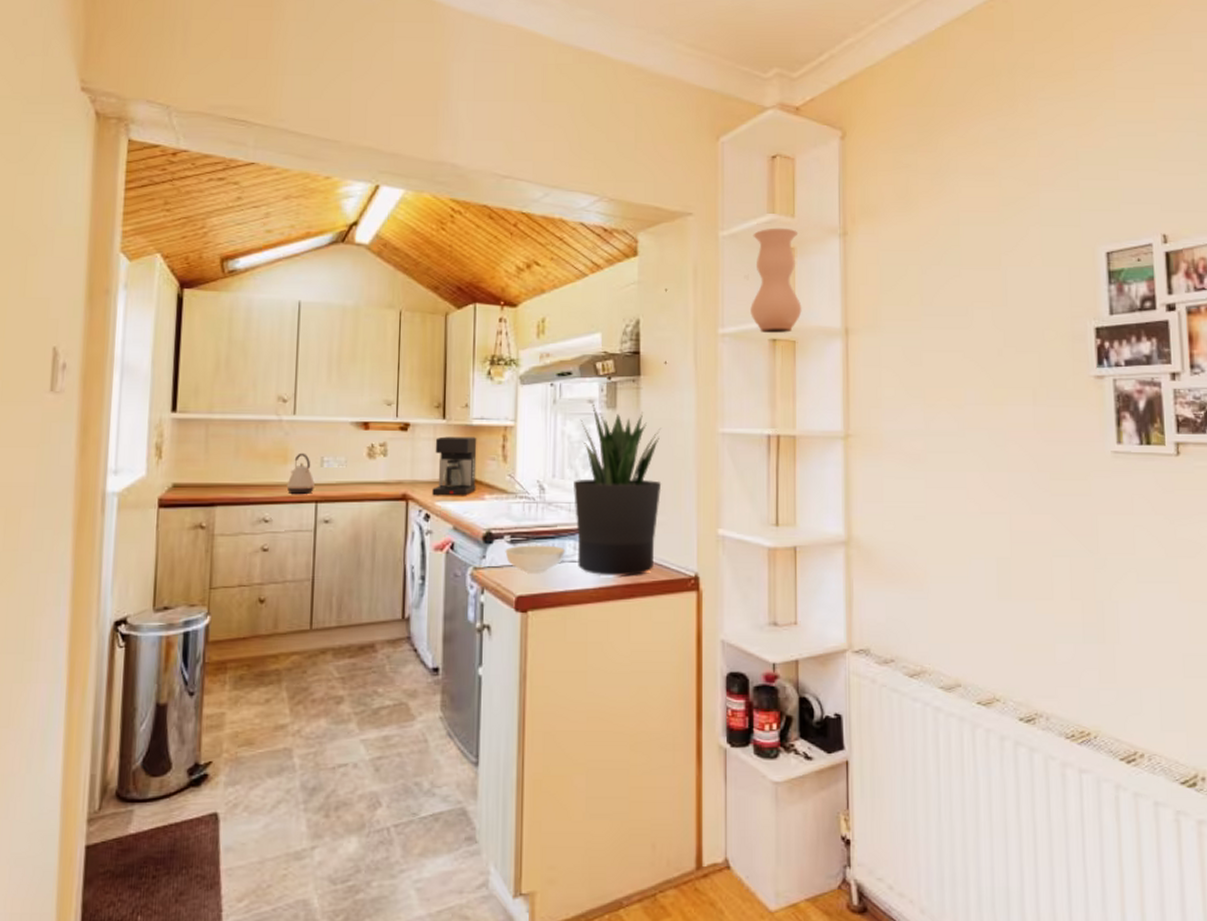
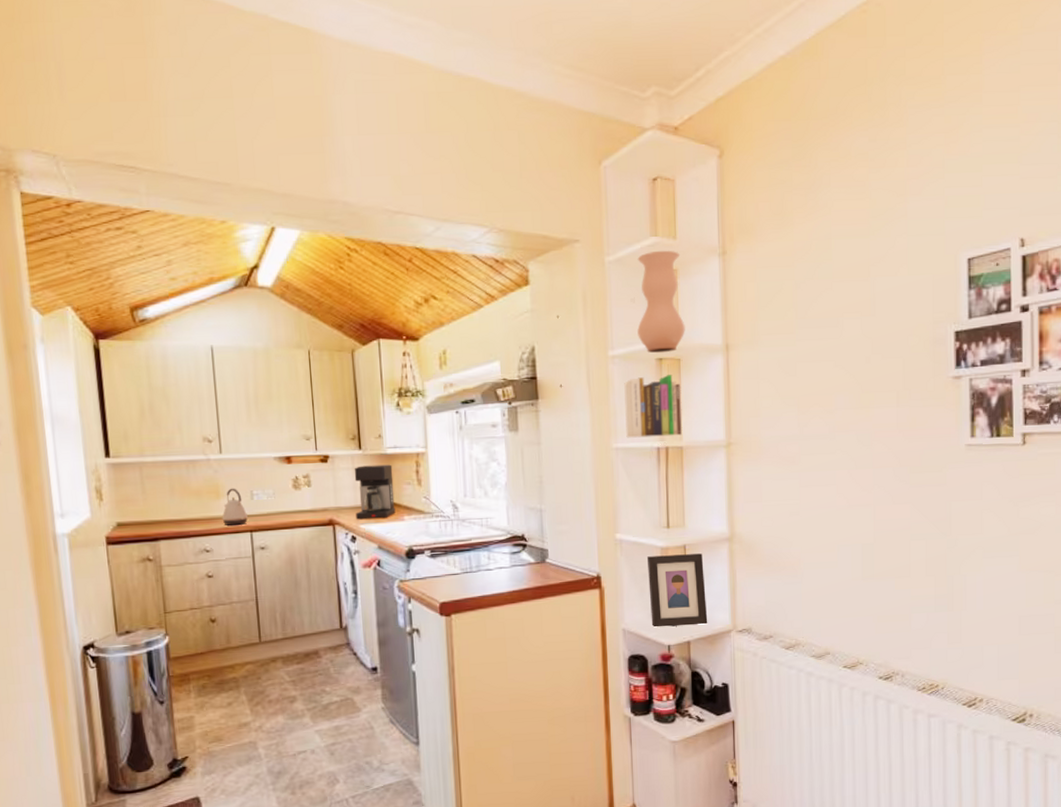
bowl: present [505,545,565,573] -> none [426,557,480,583]
planter: present [572,401,662,576] -> none [483,425,564,581]
books: none [734,357,795,423] -> present [624,375,682,438]
picture frame: none [751,557,820,641] -> present [646,553,708,628]

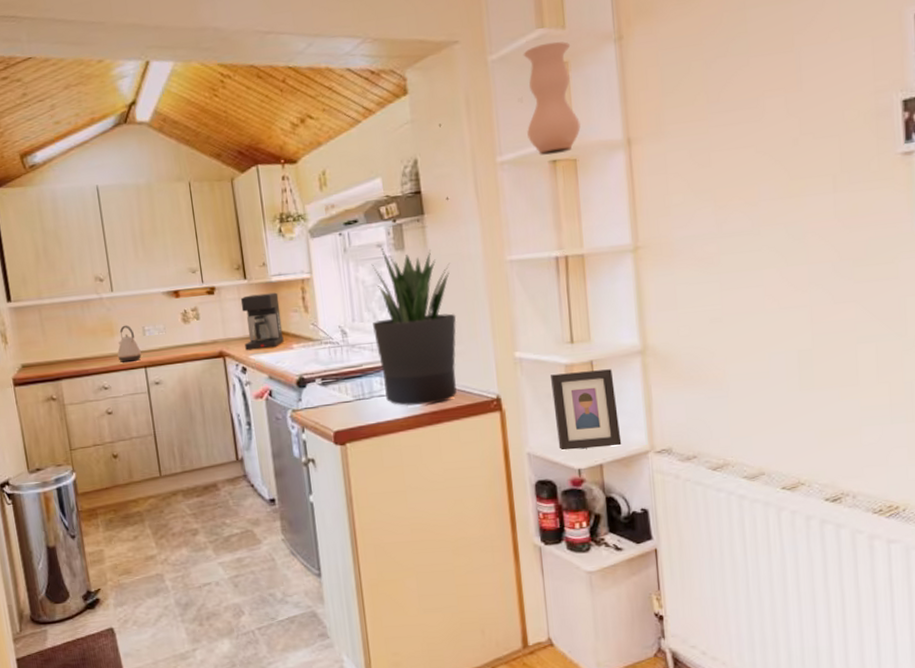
planter: none [483,425,564,581] -> present [371,245,457,406]
books: present [624,375,682,438] -> none [515,177,582,249]

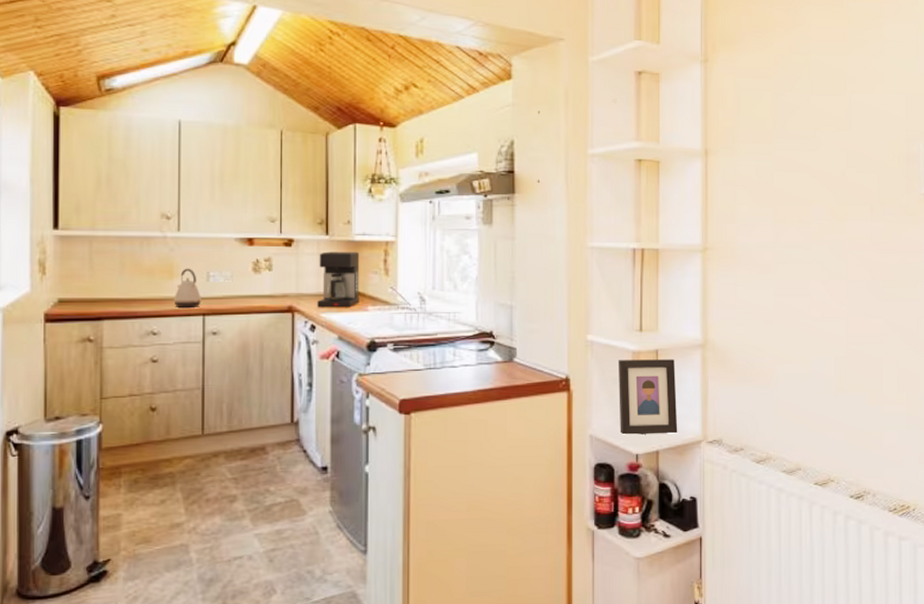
planter: present [371,245,457,406] -> none [451,217,535,380]
vase: present [523,41,581,155] -> none [618,54,665,155]

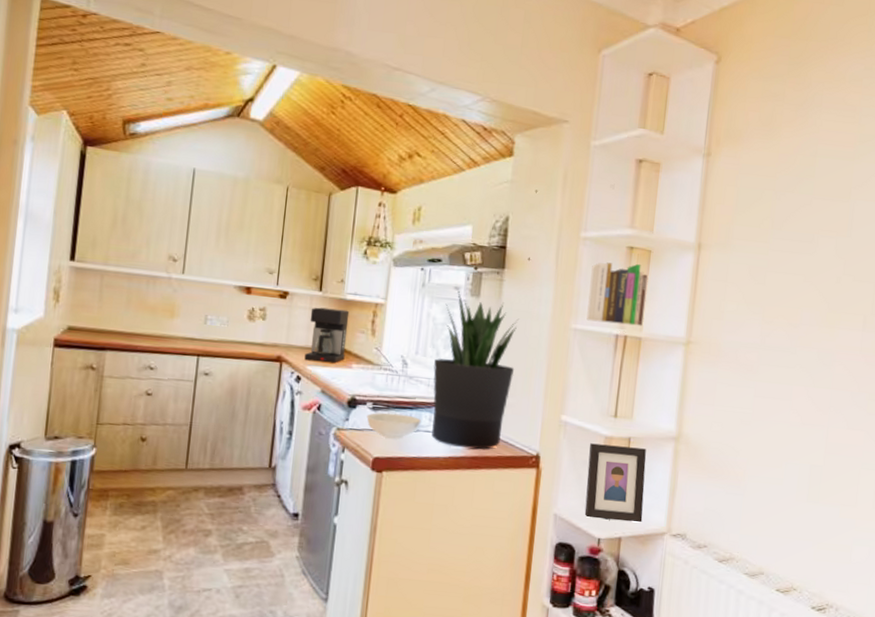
kettle: present [173,268,202,307] -> none [172,309,199,348]
bowl: none [388,352,445,378] -> present [366,412,421,439]
planter: none [451,217,535,380] -> present [431,288,519,449]
books: none [602,176,658,238] -> present [586,262,648,326]

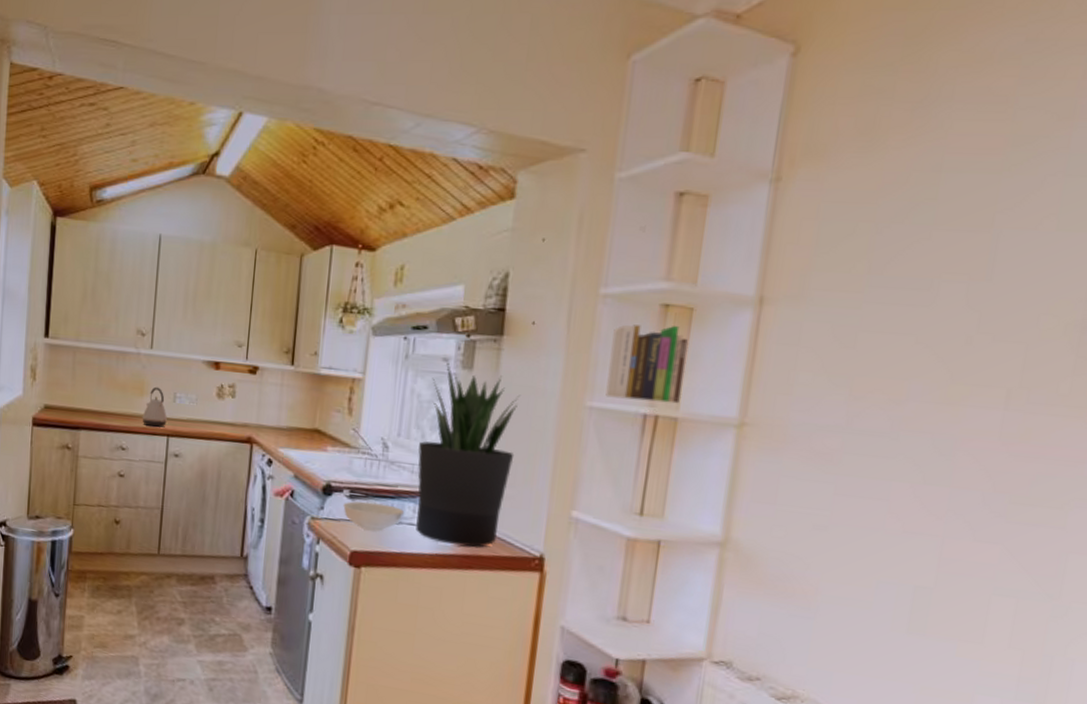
kettle: none [172,309,199,348] -> present [142,386,168,427]
coffee maker: present [304,307,350,364] -> none [276,383,324,446]
picture frame: present [584,443,647,523] -> none [599,545,681,645]

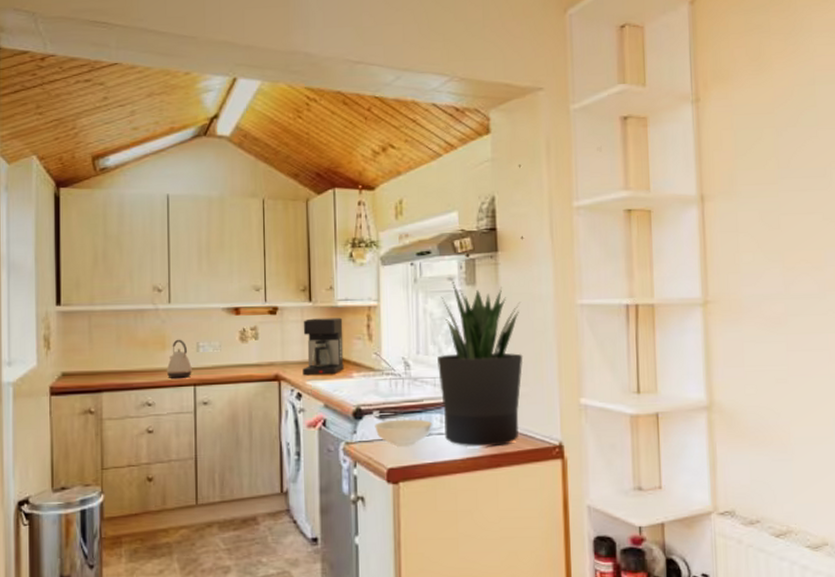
coffee maker: none [276,383,324,446] -> present [303,317,344,376]
books: present [605,325,688,404] -> none [590,227,653,294]

